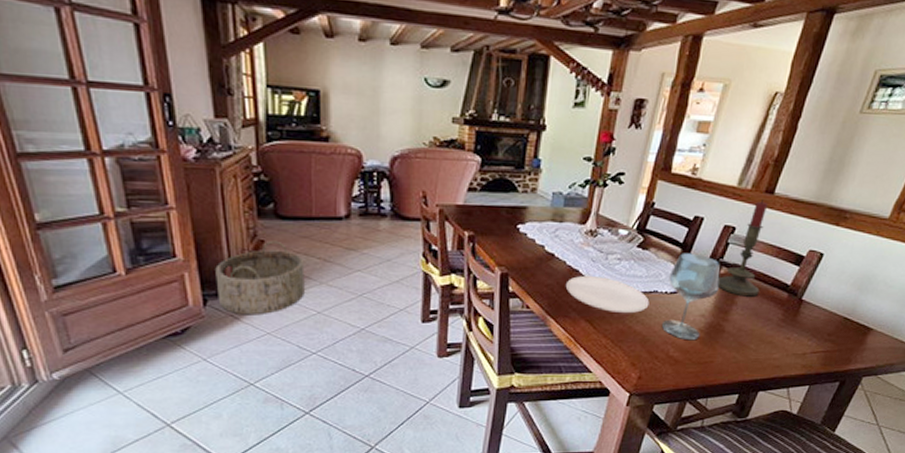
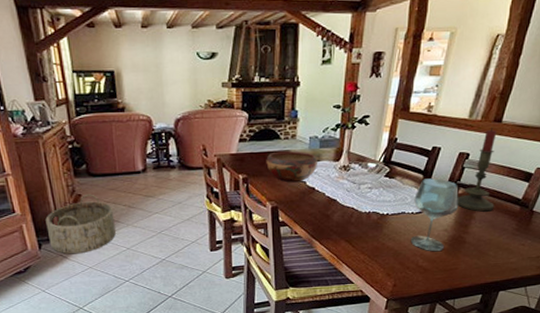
decorative bowl: none [498,206,560,246] -> present [266,151,317,183]
plate: present [565,275,650,314] -> none [326,203,399,233]

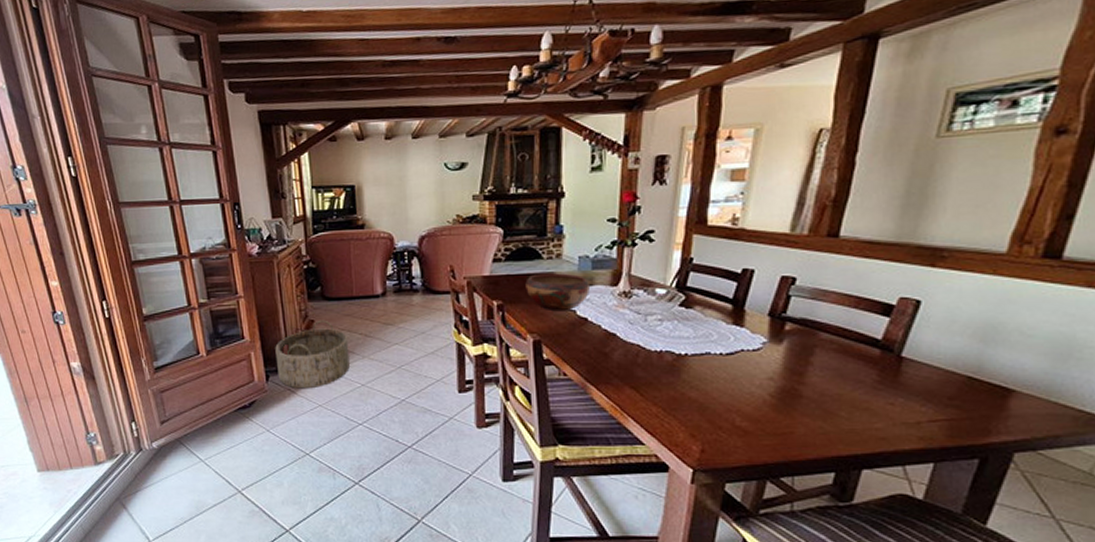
wine glass: present [410,178,459,252] -> none [720,309,788,408]
candle: present [457,128,497,212] -> none [784,245,841,356]

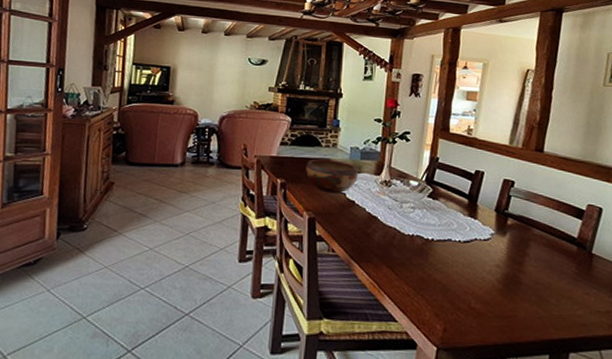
basket: present [275,320,350,389] -> none [69,182,144,249]

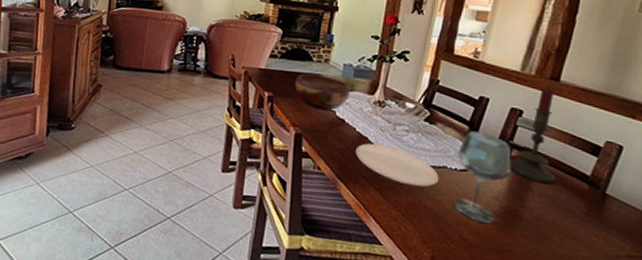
plate: none [366,222,445,262] -> present [355,143,439,187]
wine glass: none [459,203,510,292] -> present [453,131,512,224]
candle: none [507,157,549,249] -> present [509,86,556,185]

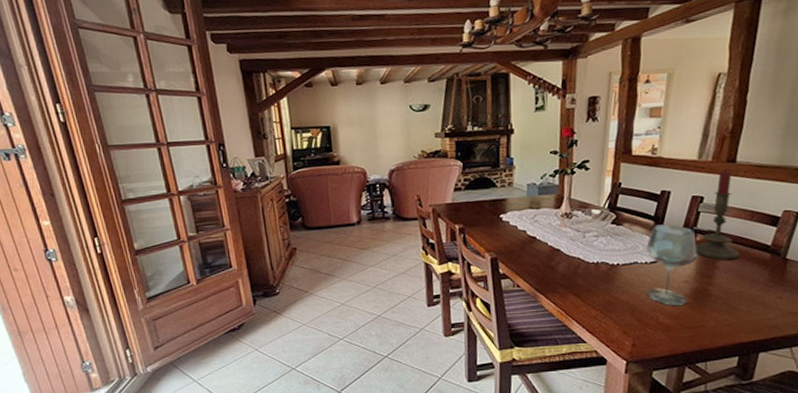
decorative bowl: present [295,73,350,111] -> none [483,198,537,232]
plate: present [355,143,439,187] -> none [550,253,632,286]

